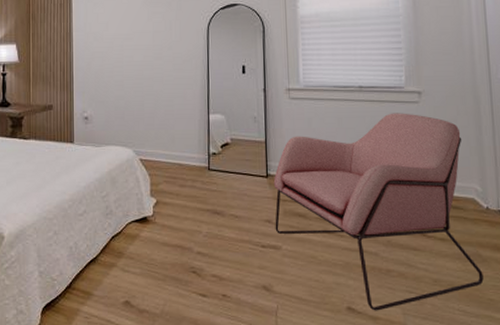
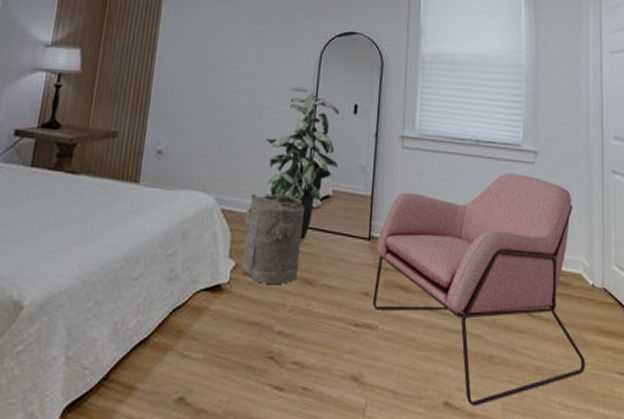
laundry hamper: none [152,145,209,215] -> present [235,194,305,284]
indoor plant: none [169,56,233,180] -> present [265,87,339,240]

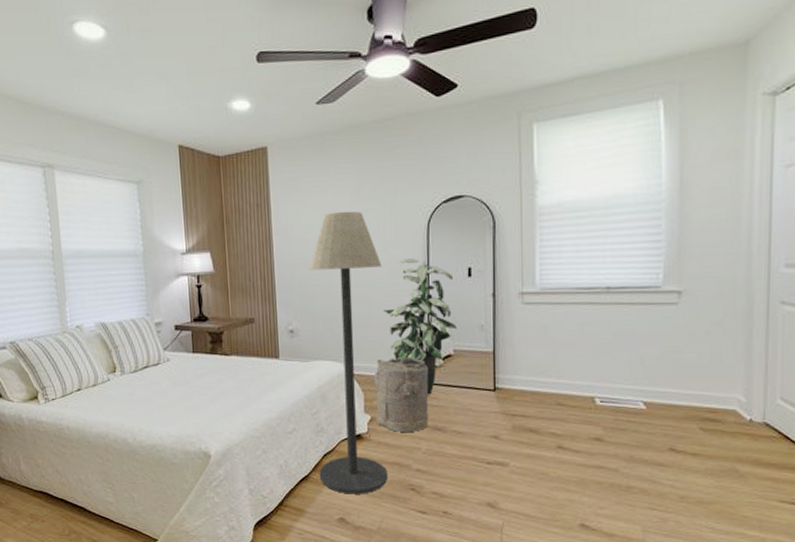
floor lamp: none [162,27,270,364] -> present [309,211,388,494]
armchair: present [372,173,585,406] -> none [501,316,739,528]

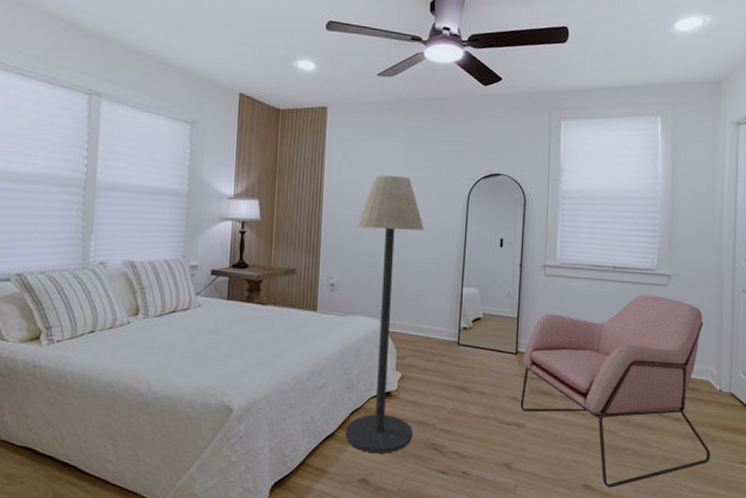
laundry hamper: present [365,357,429,432] -> none [399,318,459,391]
indoor plant: present [383,258,457,395] -> none [422,225,487,355]
armchair: none [501,316,739,528] -> present [520,294,711,488]

